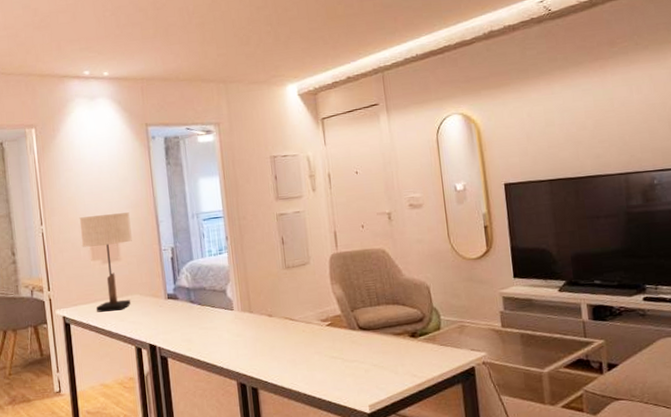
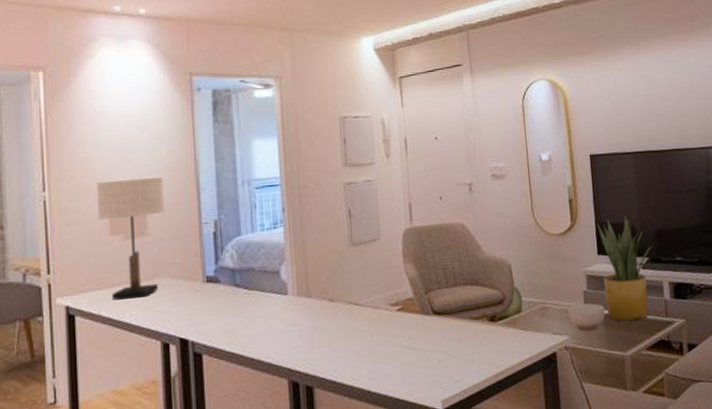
bowl: none [484,322,522,348] -> present [567,302,606,331]
planter: none [512,241,569,341] -> present [596,216,652,322]

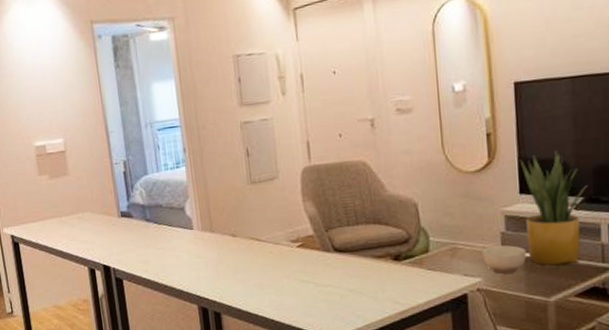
table lamp: present [96,177,164,300] -> none [22,122,82,231]

